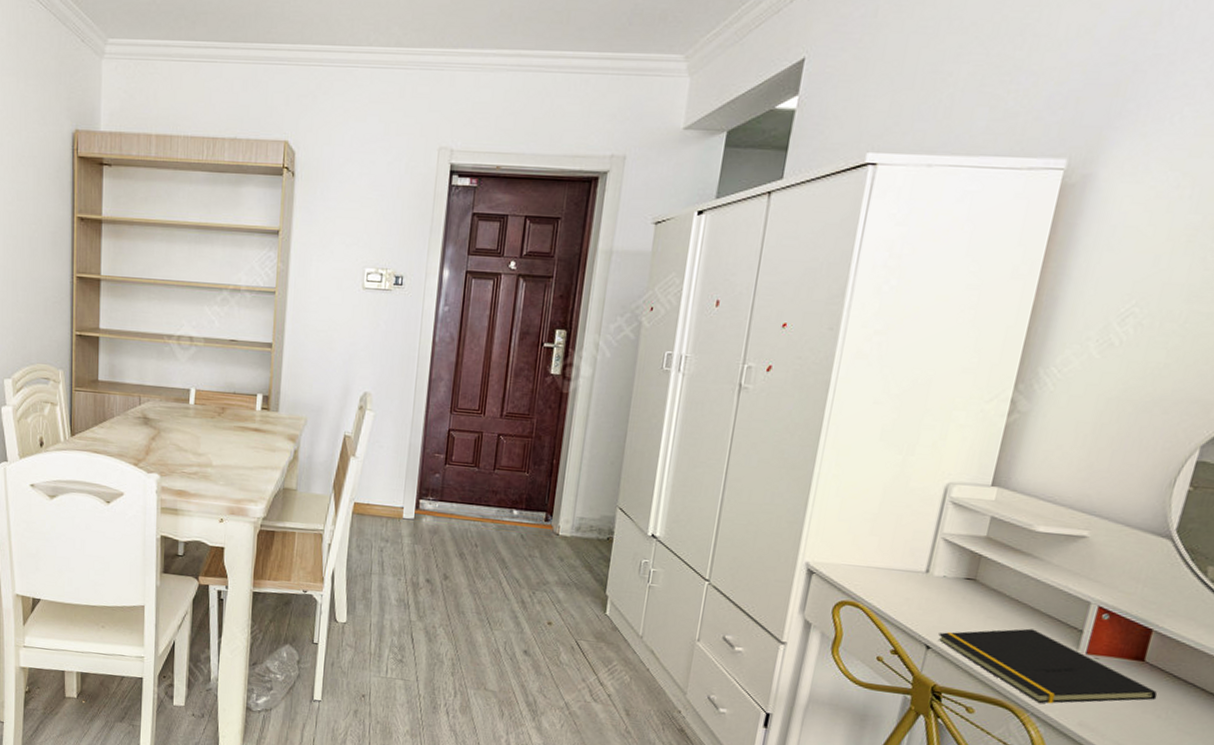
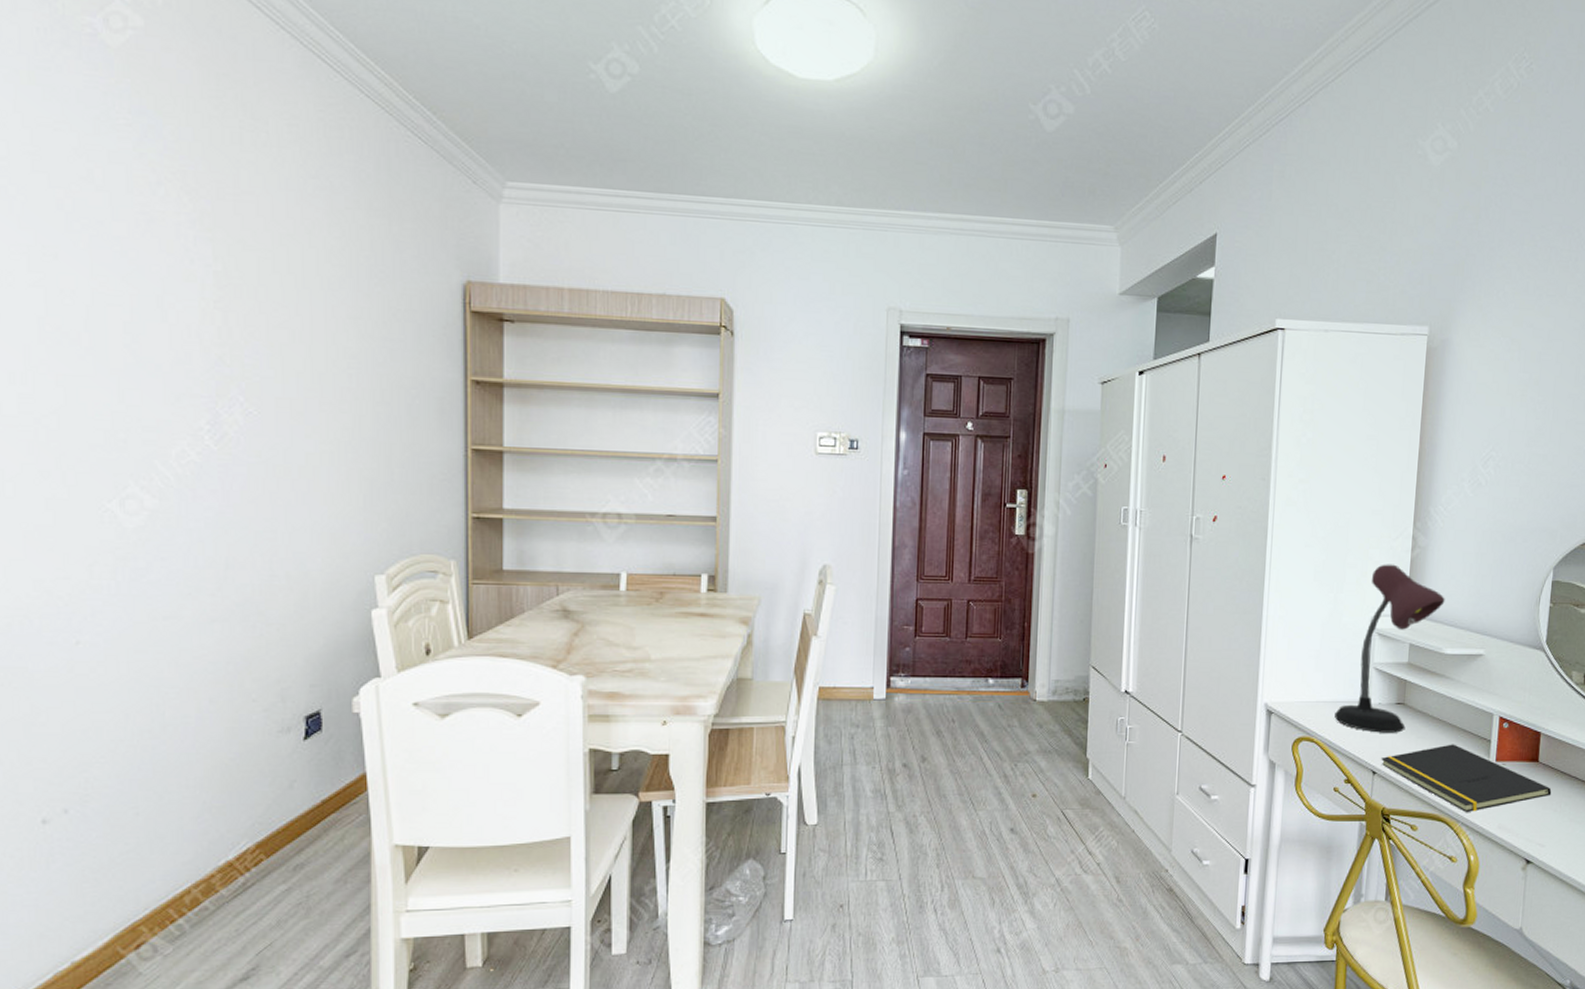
desk lamp: none [887,428,1045,610] -> present [1335,564,1445,733]

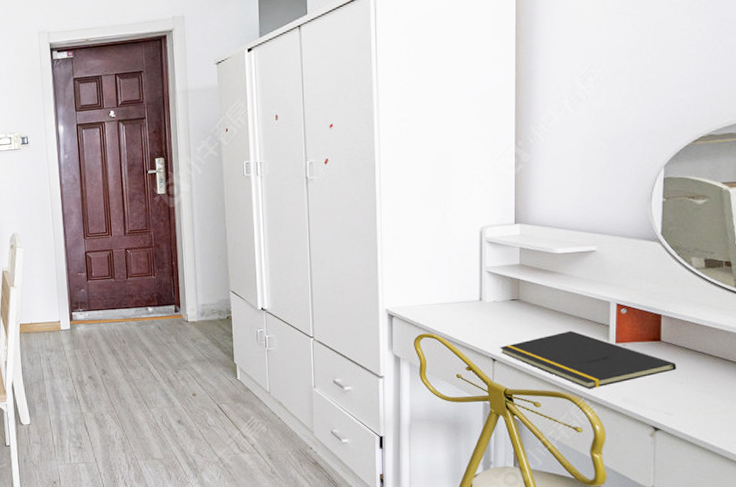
desk lamp: present [1335,564,1445,733] -> none [452,180,552,327]

